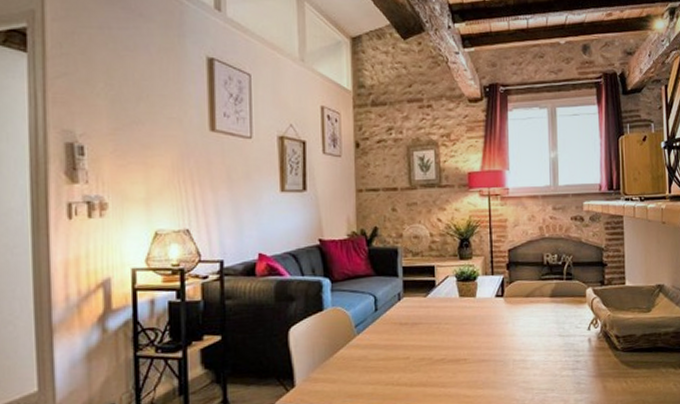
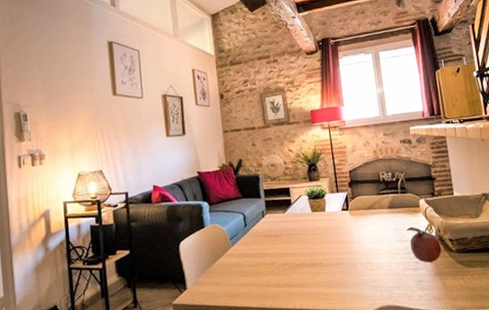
fruit: none [568,319,606,362] -> present [406,226,442,263]

